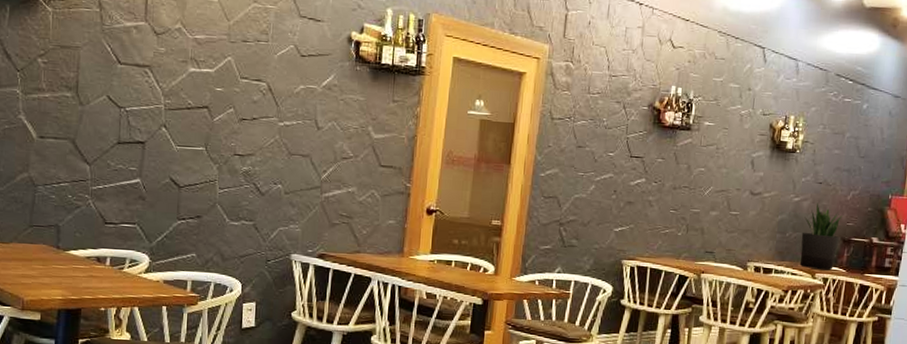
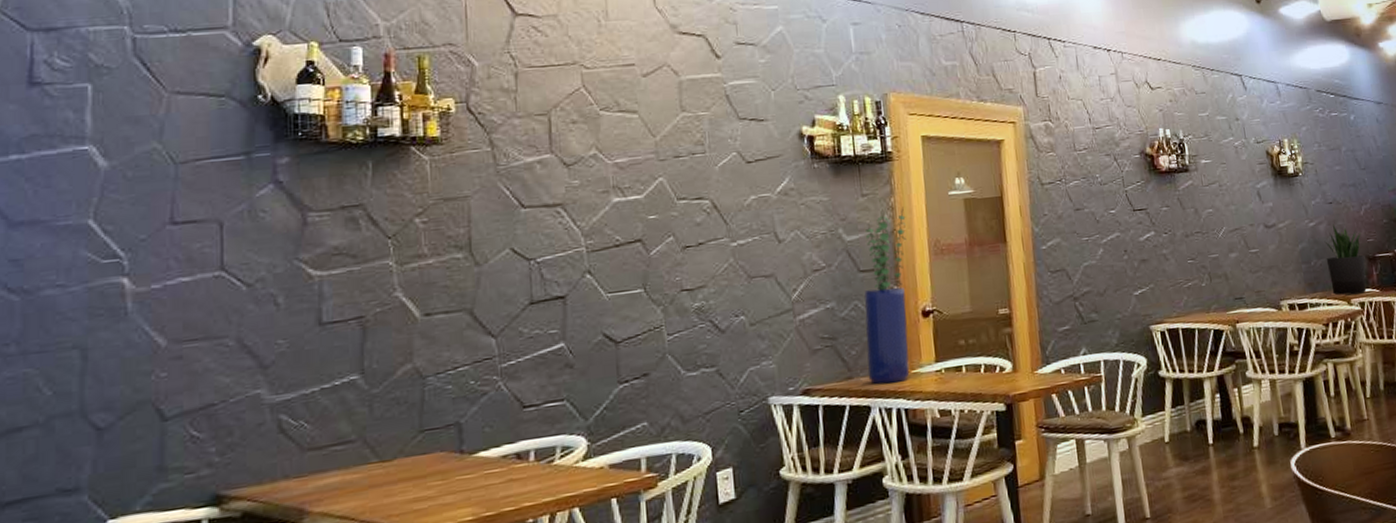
vase: none [373,117,427,264] -> present [864,206,910,384]

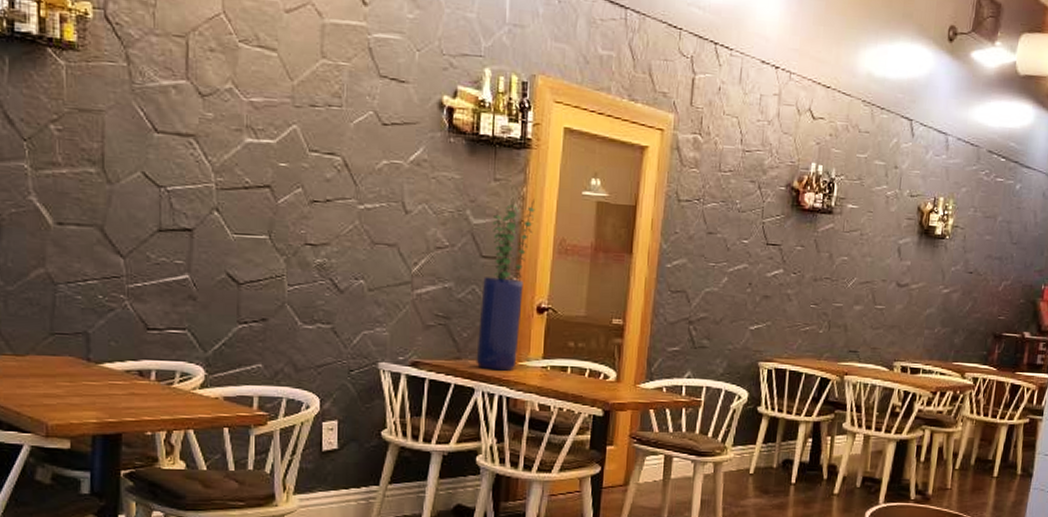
planter: present [1324,224,1367,296] -> none [948,294,994,369]

